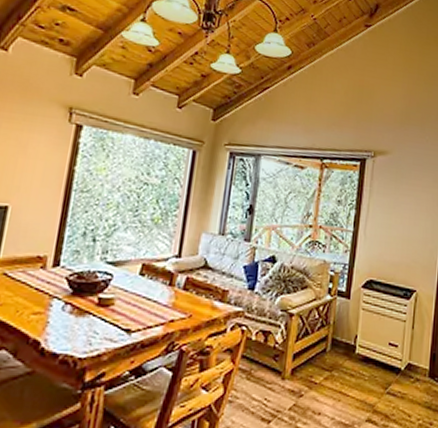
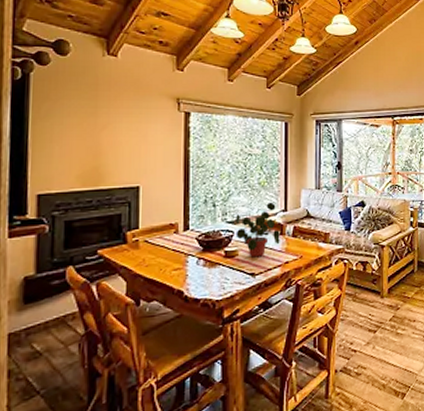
potted plant: none [114,243,169,310] -> present [236,202,280,258]

